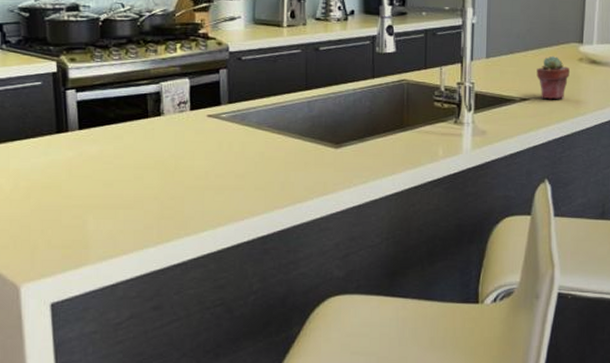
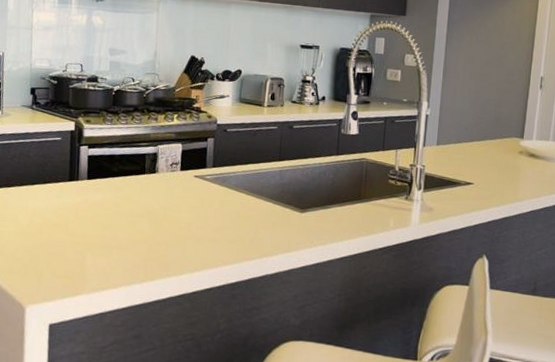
potted succulent: present [536,55,570,99] -> none [480,147,511,186]

